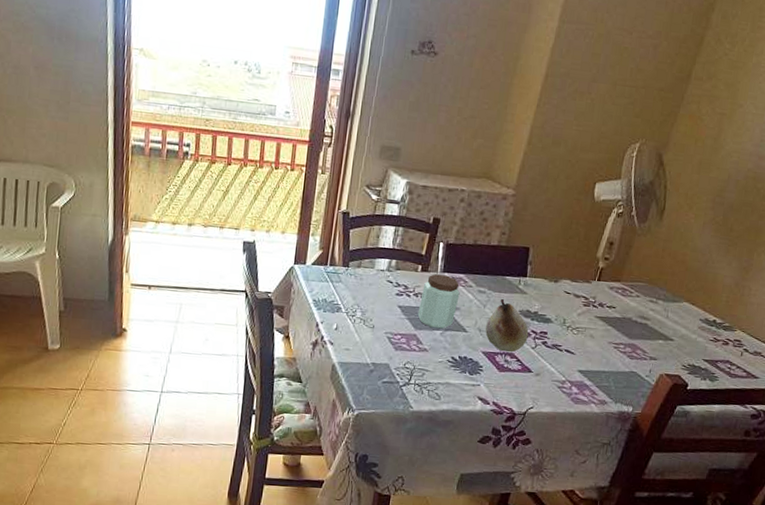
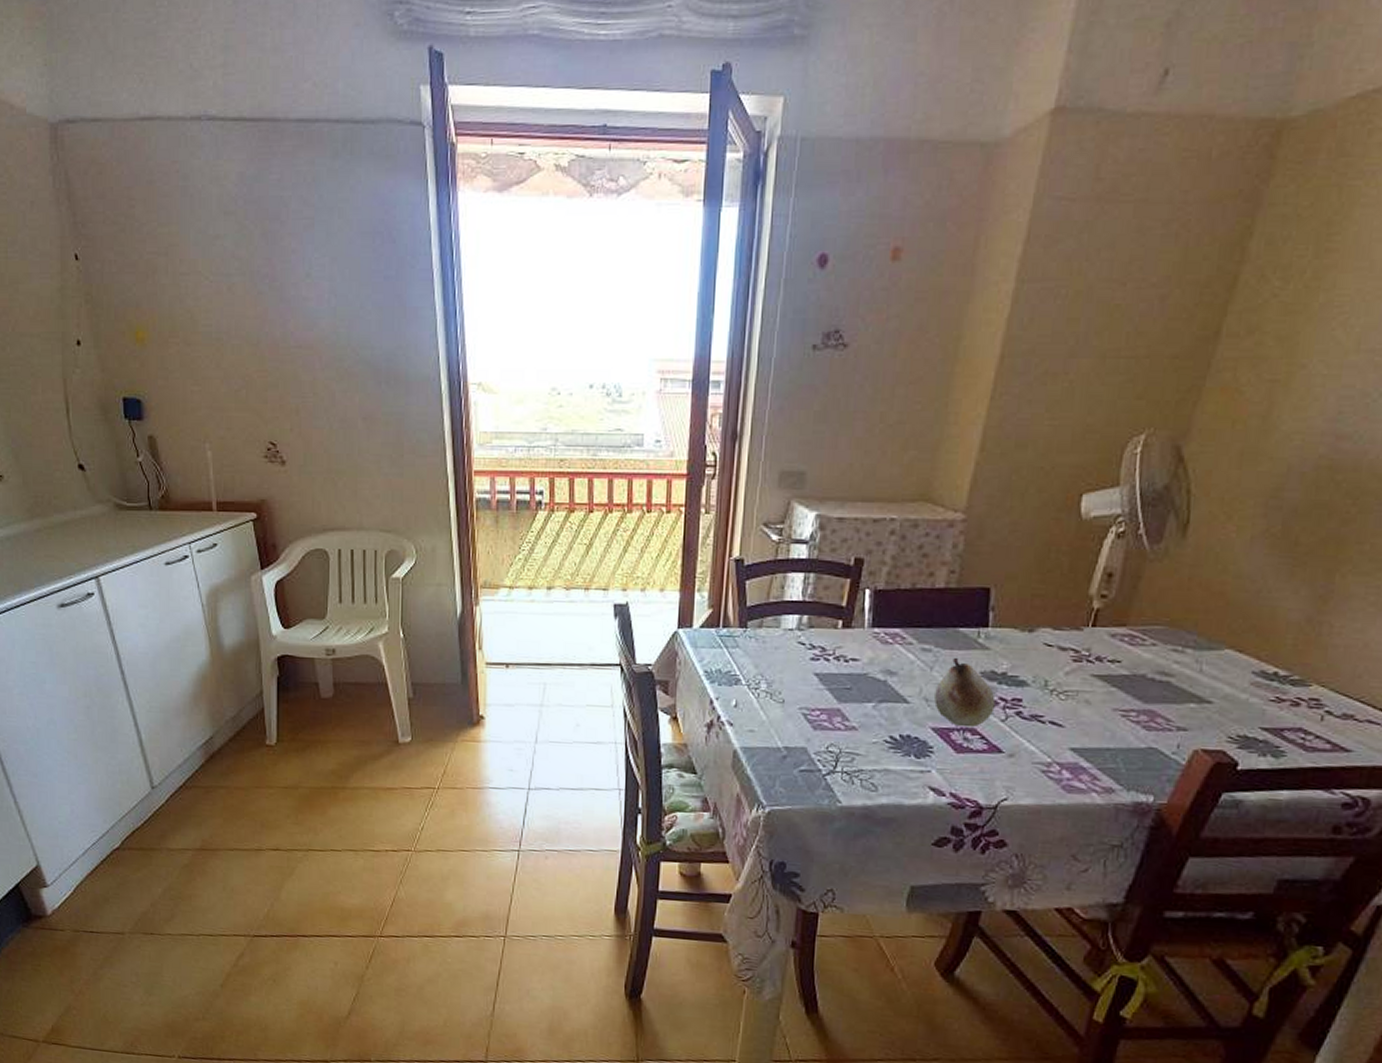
peanut butter: present [417,274,460,329] -> none [840,630,896,700]

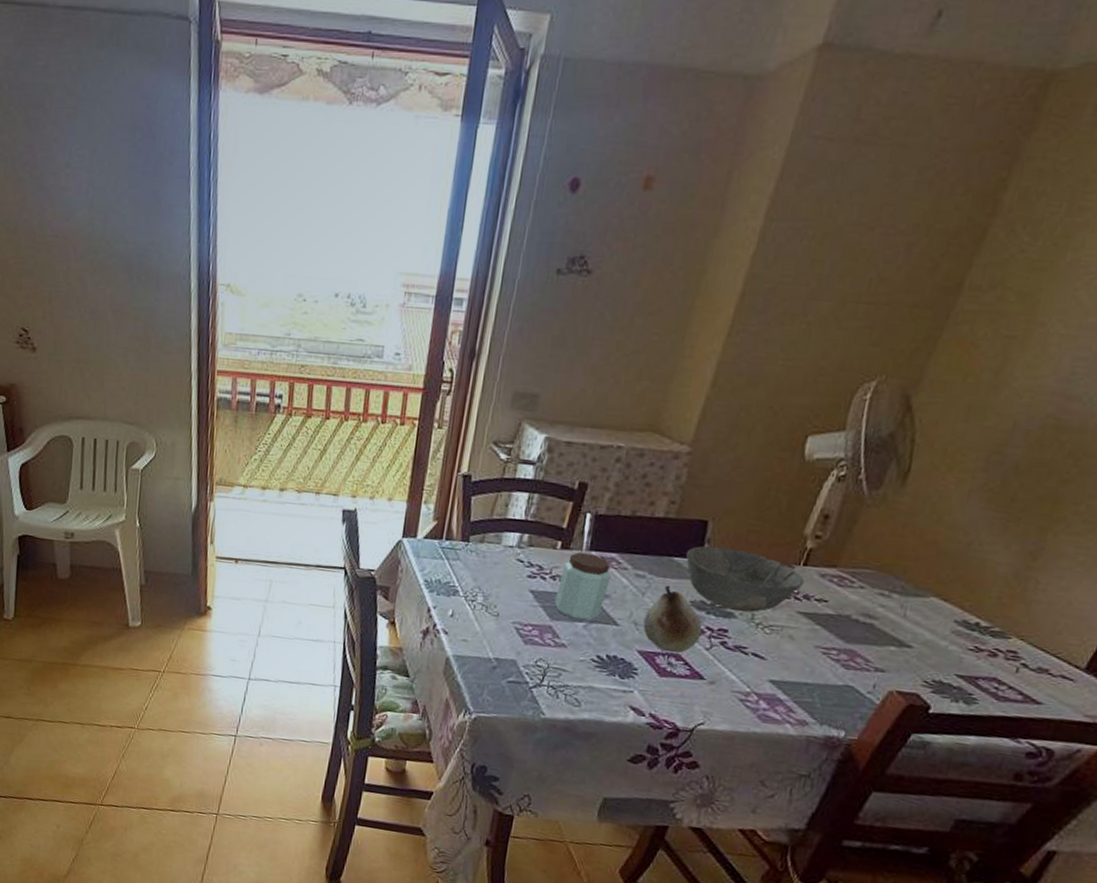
peanut butter: none [840,630,896,700] -> present [554,552,611,621]
bowl: none [972,613,1095,680] -> present [686,545,805,612]

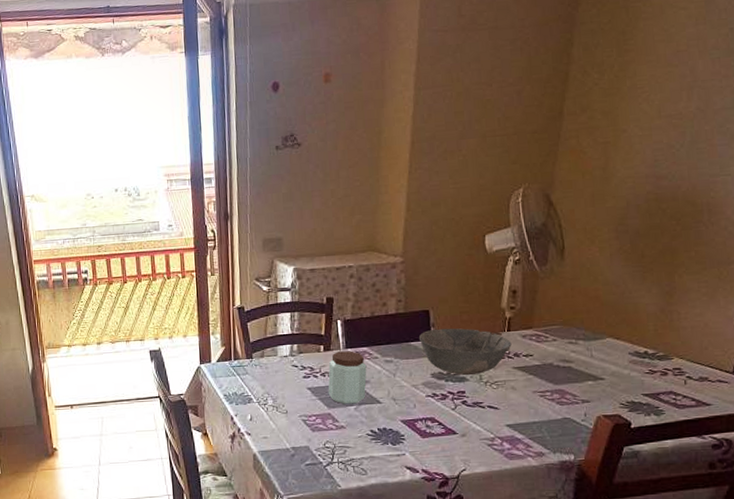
fruit: present [643,584,703,654] -> none [400,364,446,418]

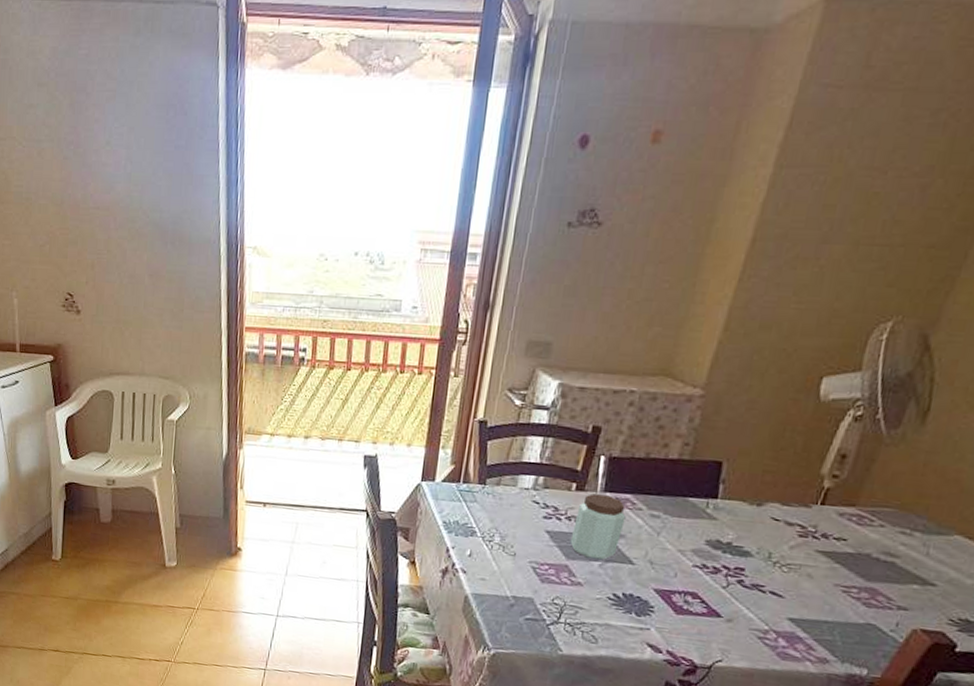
bowl: present [419,328,512,376] -> none [701,486,822,551]

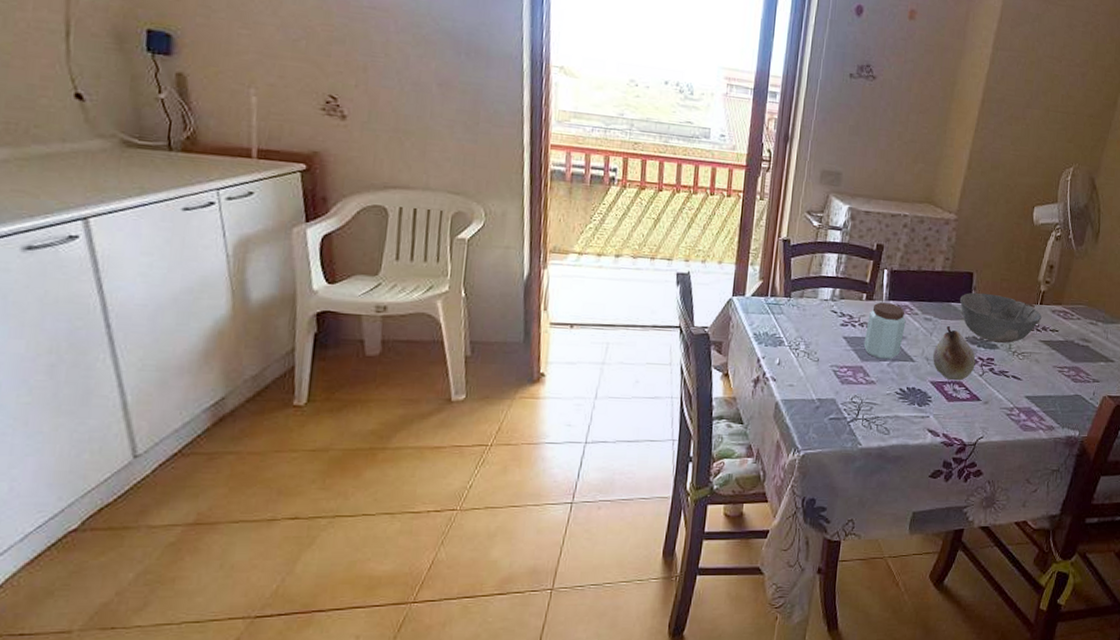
fruit: none [659,524,719,592] -> present [933,325,976,381]
bowl: none [701,486,822,551] -> present [960,292,1042,344]

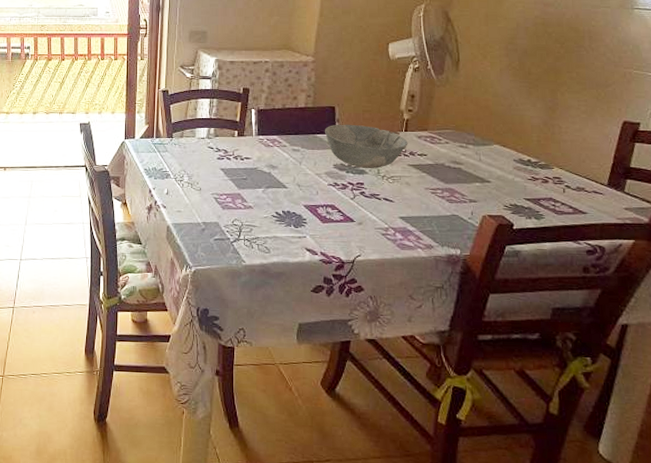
peanut butter: present [863,302,906,359] -> none [239,138,276,187]
fruit: present [933,325,976,381] -> none [304,154,346,204]

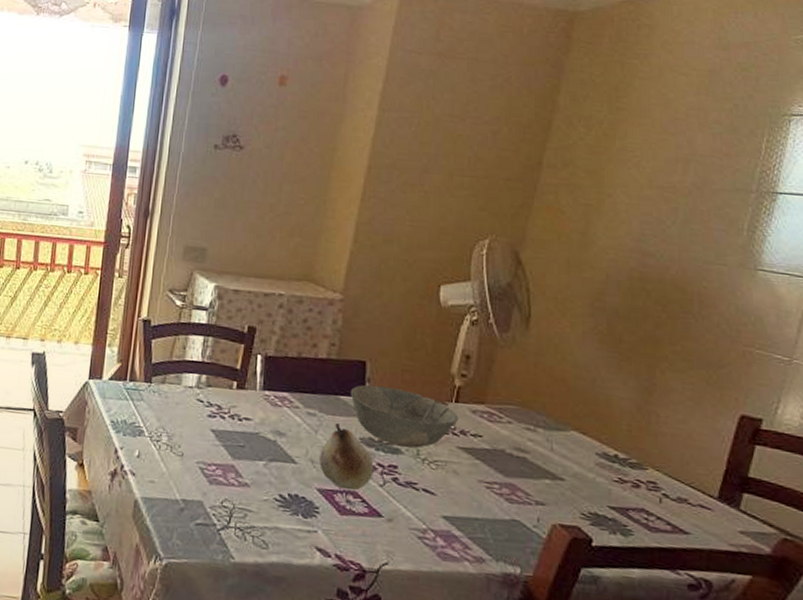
fruit: none [304,154,346,204] -> present [319,422,374,491]

